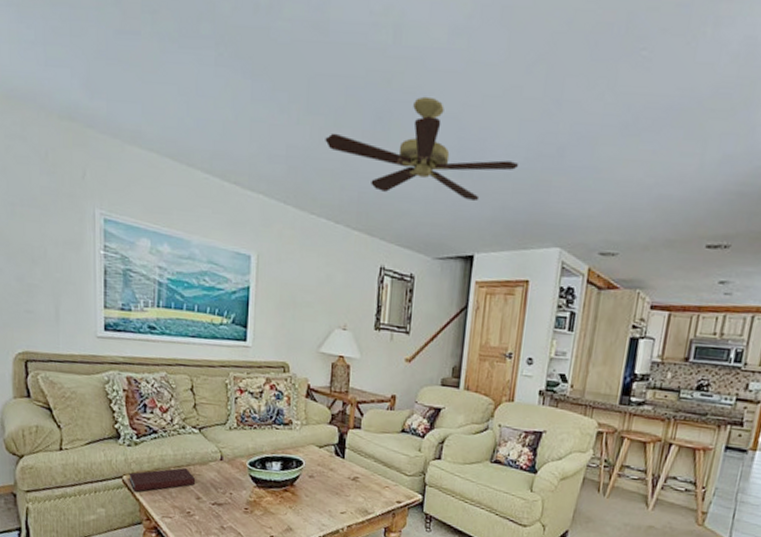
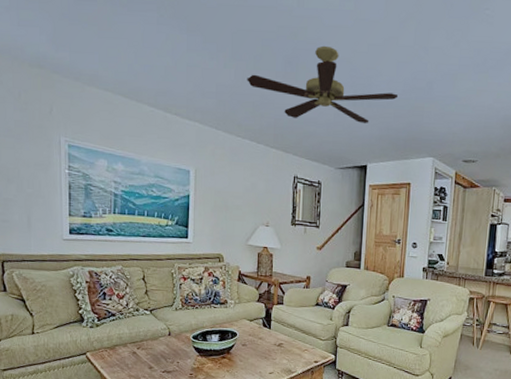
notebook: present [129,468,196,492] -> none [91,343,148,365]

